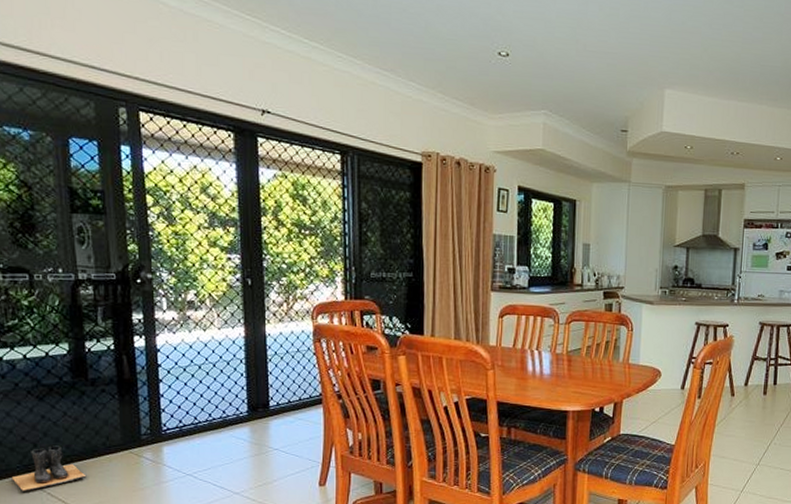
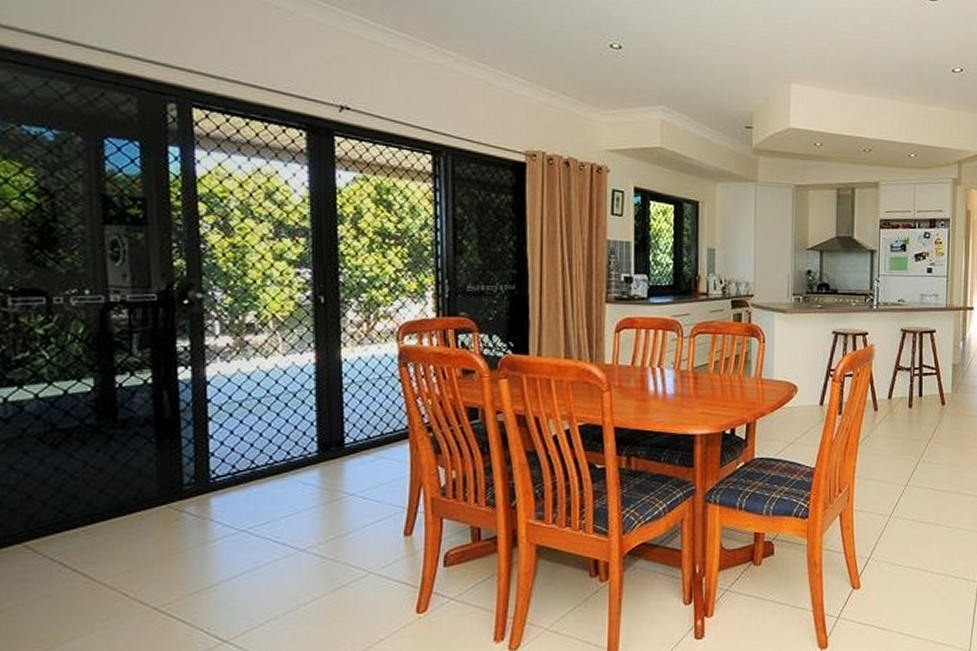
boots: present [11,445,87,491] -> none [12,503,111,562]

